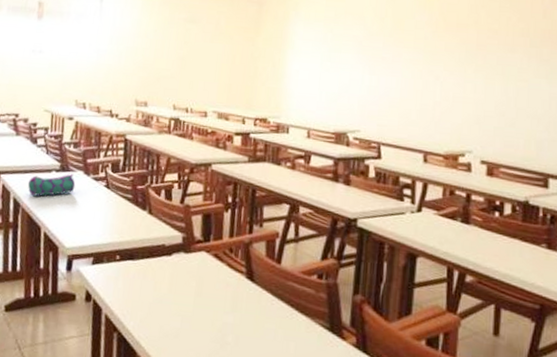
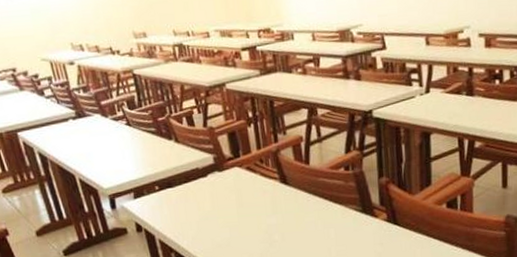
pencil case: present [27,174,76,196] -> none [48,119,97,147]

